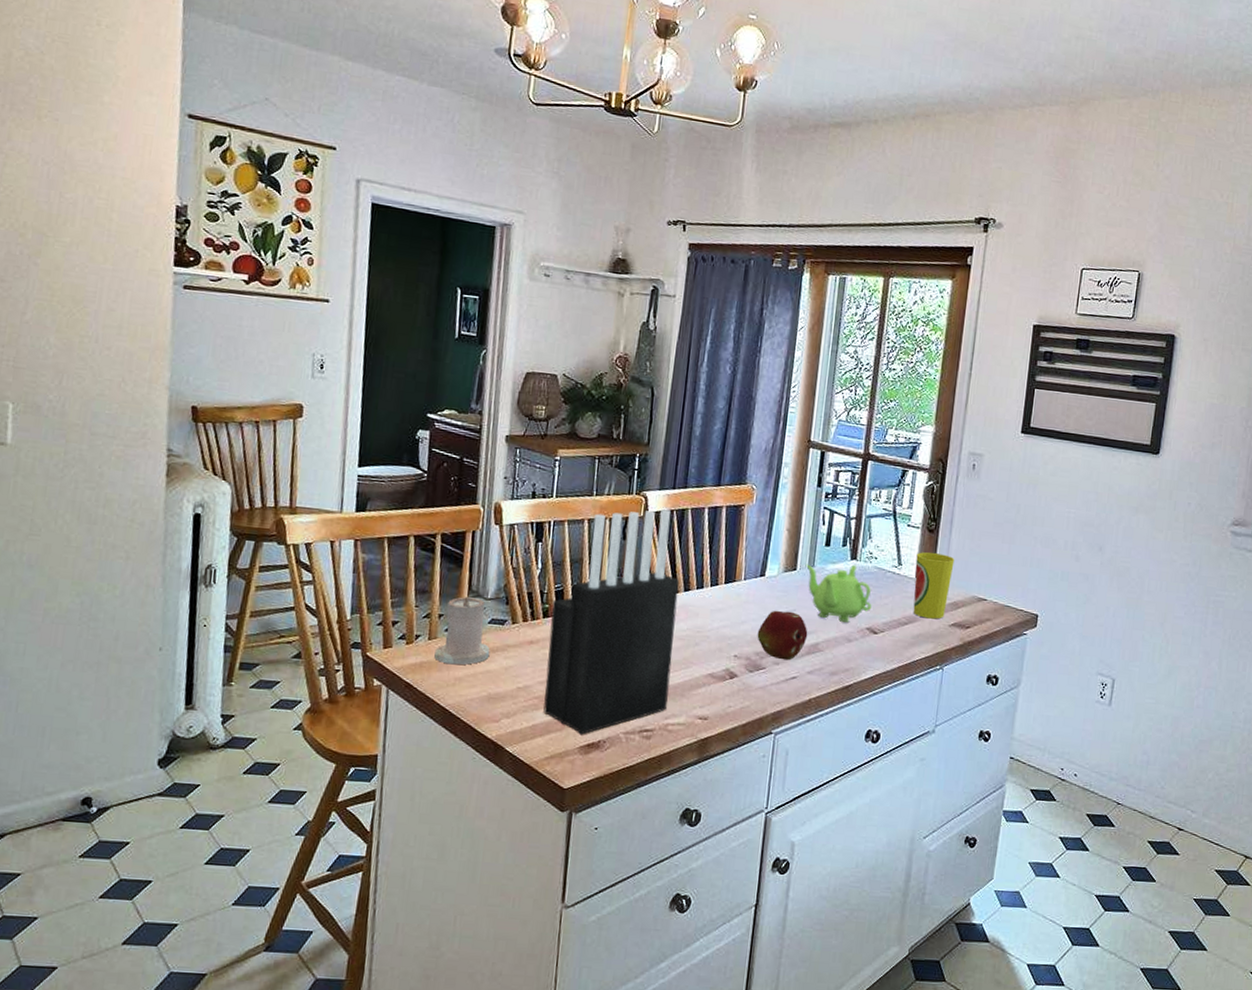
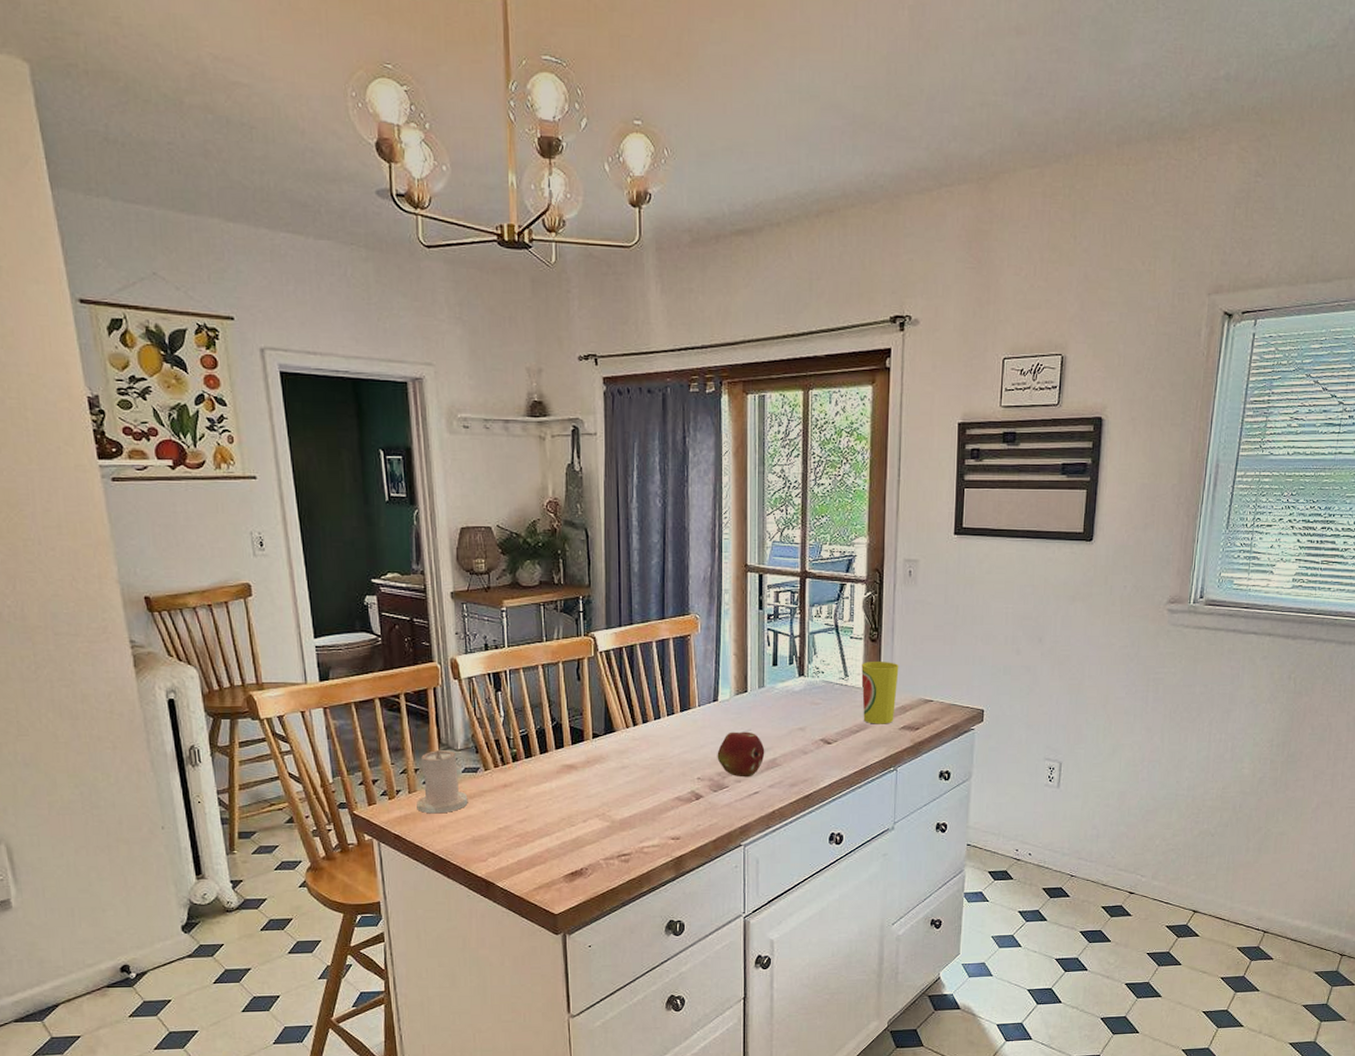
knife block: present [543,509,679,735] -> none [519,648,640,865]
teapot: present [805,564,872,622] -> none [755,681,823,736]

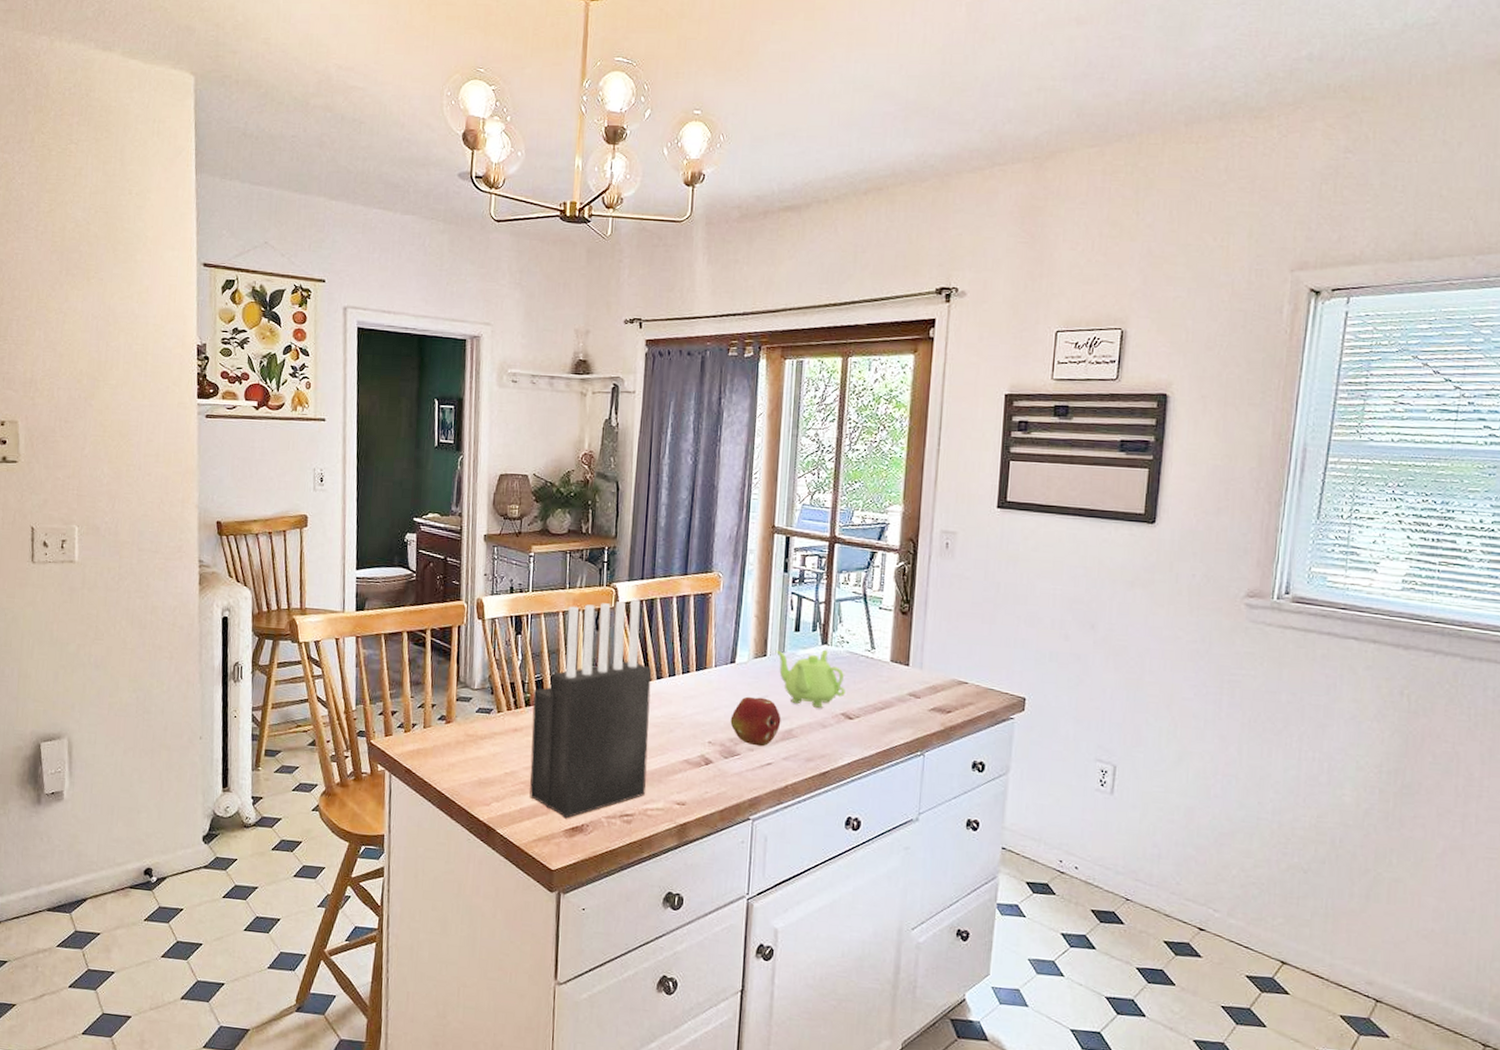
candle: present [417,750,468,814] -> none [429,687,479,752]
knife block: none [519,648,640,865] -> present [529,600,652,819]
teapot: none [755,681,823,736] -> present [775,649,846,708]
cup: present [861,662,899,724] -> none [889,635,931,704]

